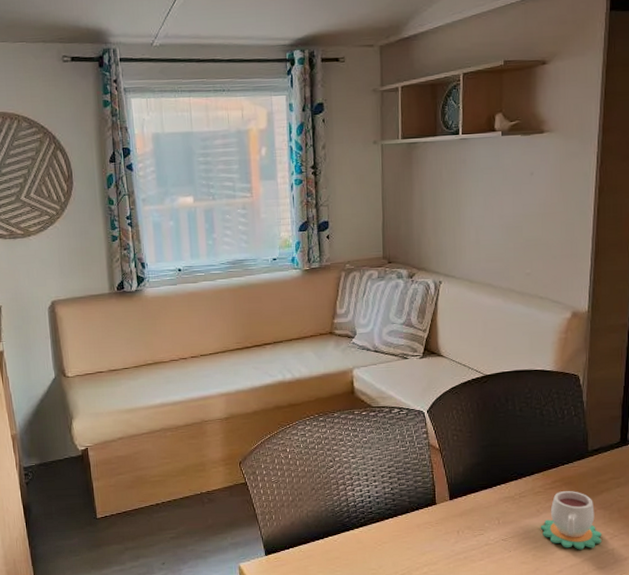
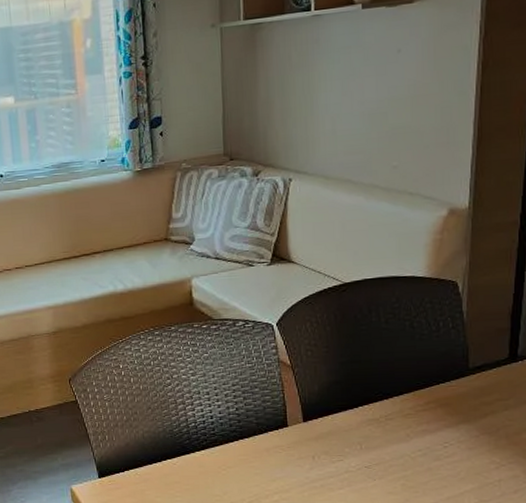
mug: present [540,491,602,550] -> none [410,413,486,480]

